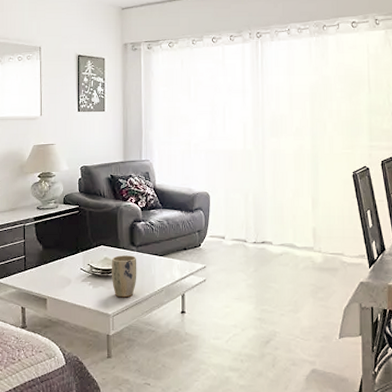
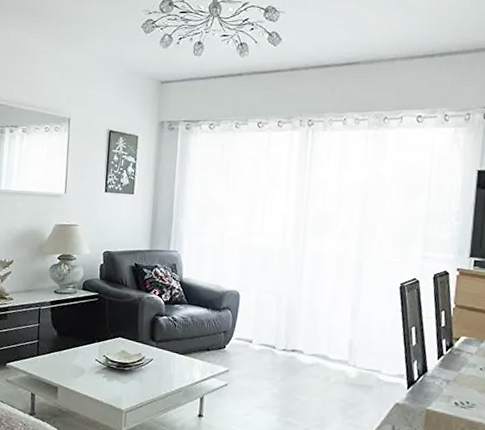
plant pot: present [111,255,137,298] -> none [127,349,156,395]

